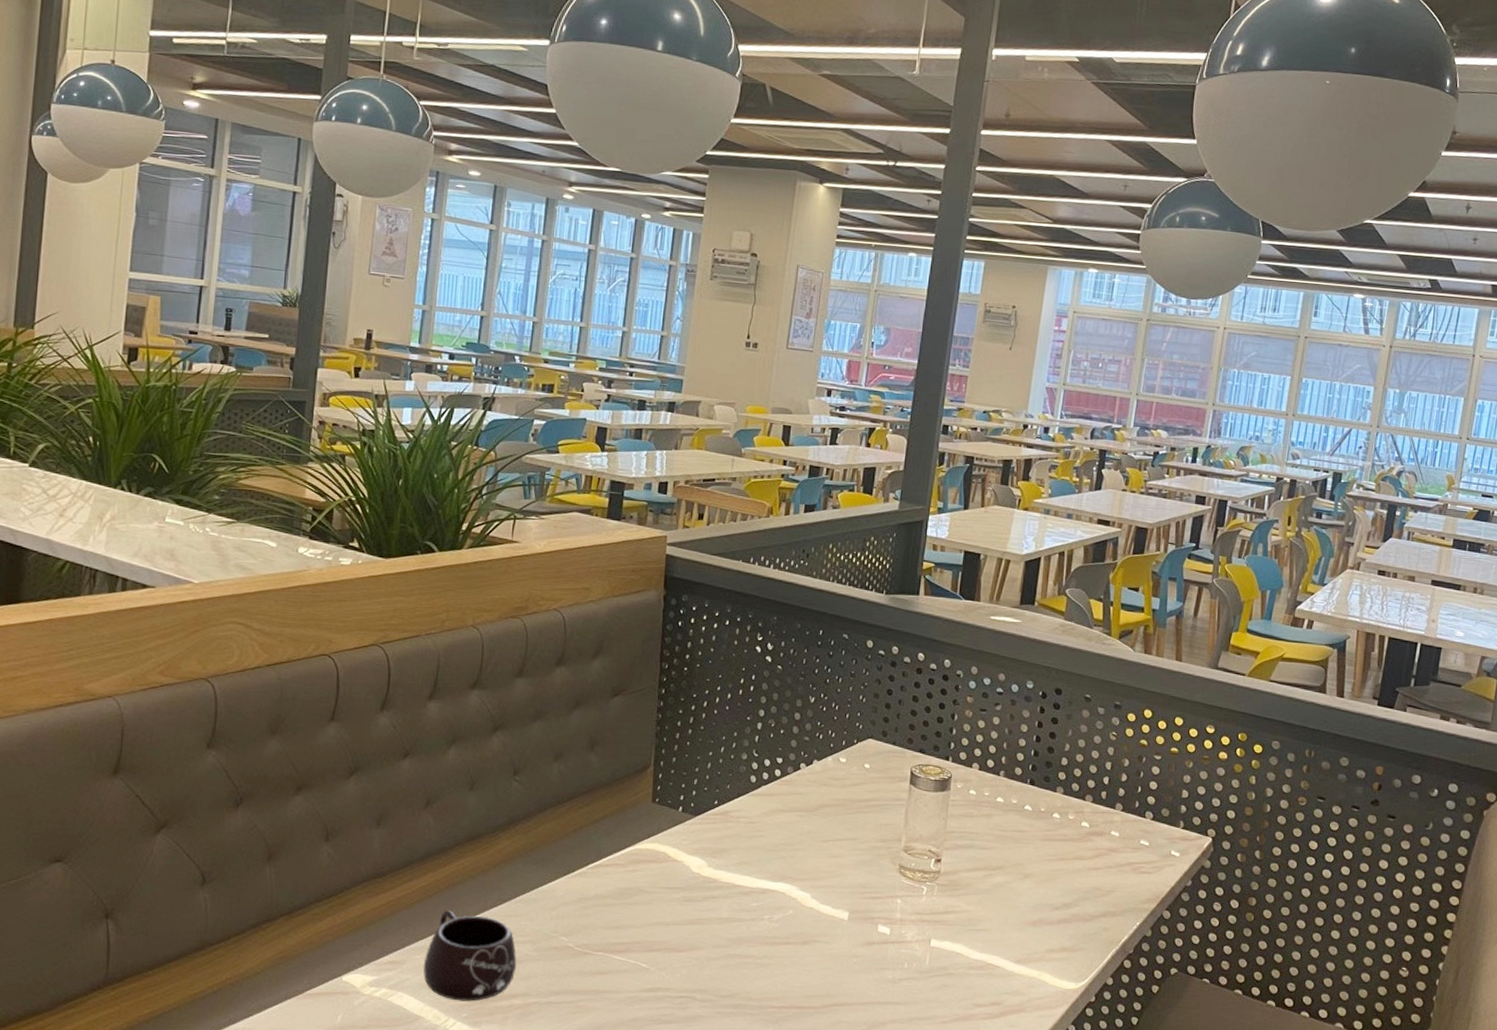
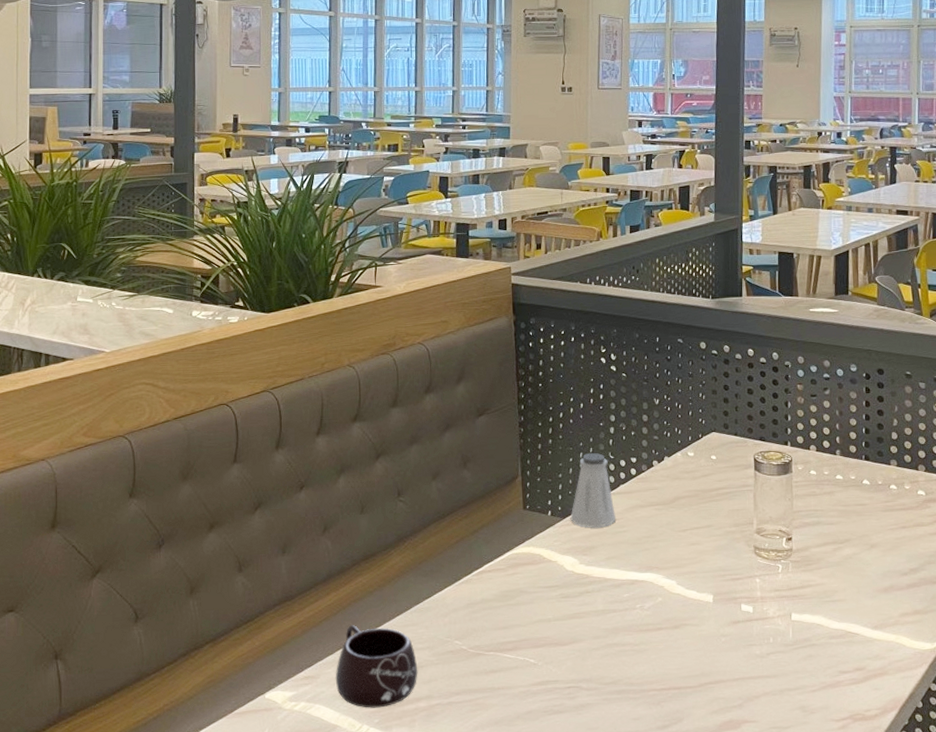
saltshaker: none [703,748,754,830] -> present [570,452,617,528]

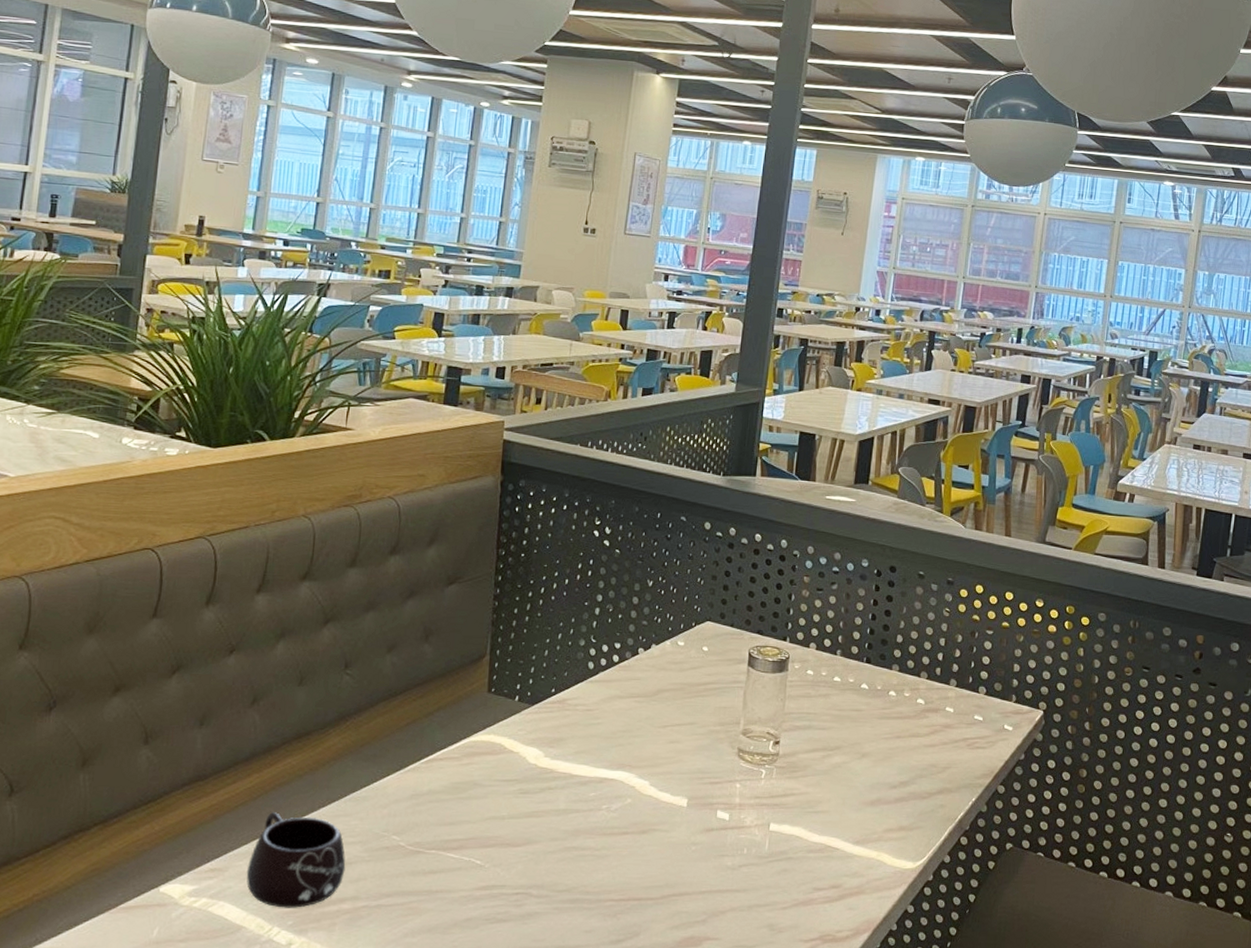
saltshaker: present [570,452,617,528] -> none [539,634,591,718]

